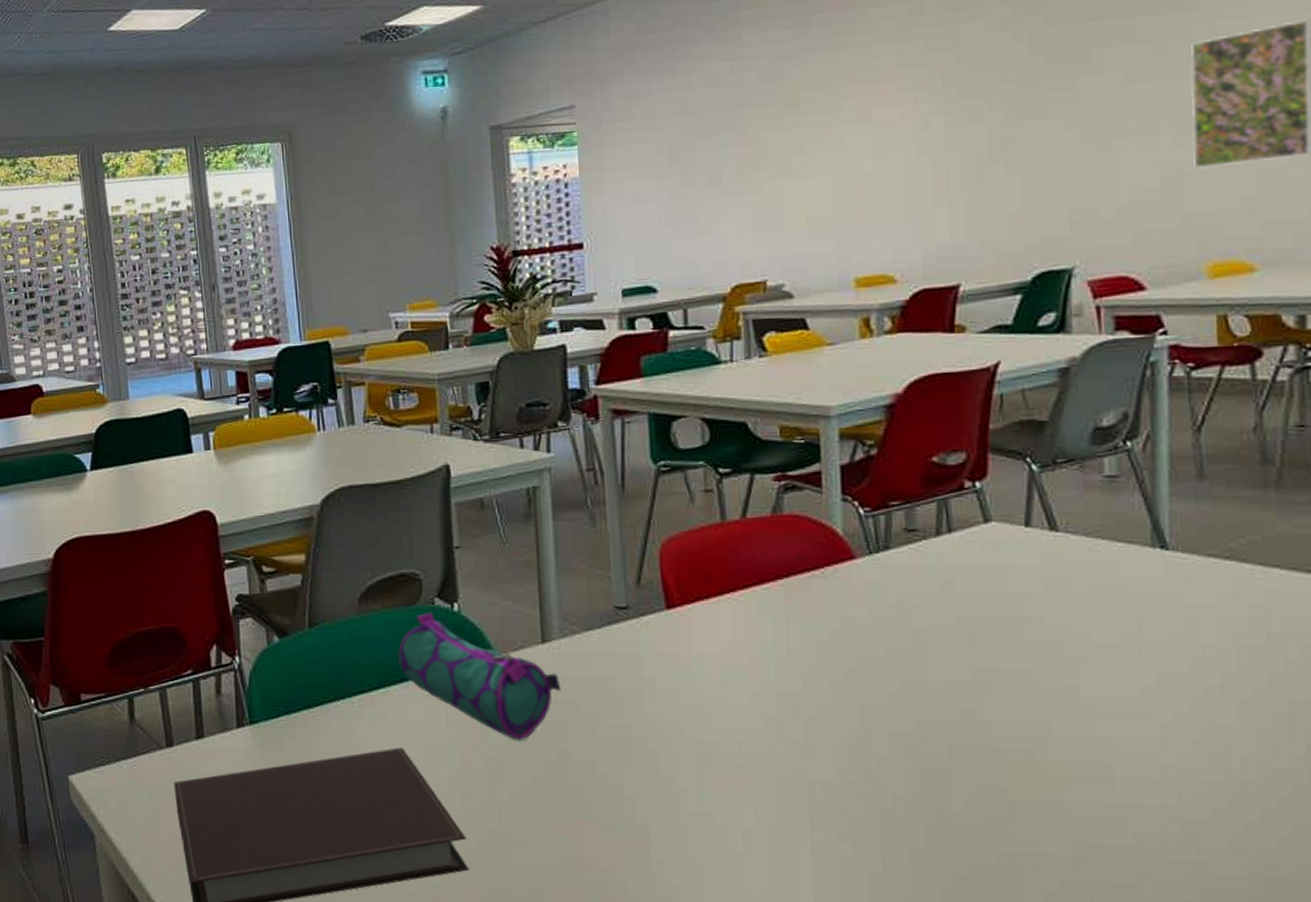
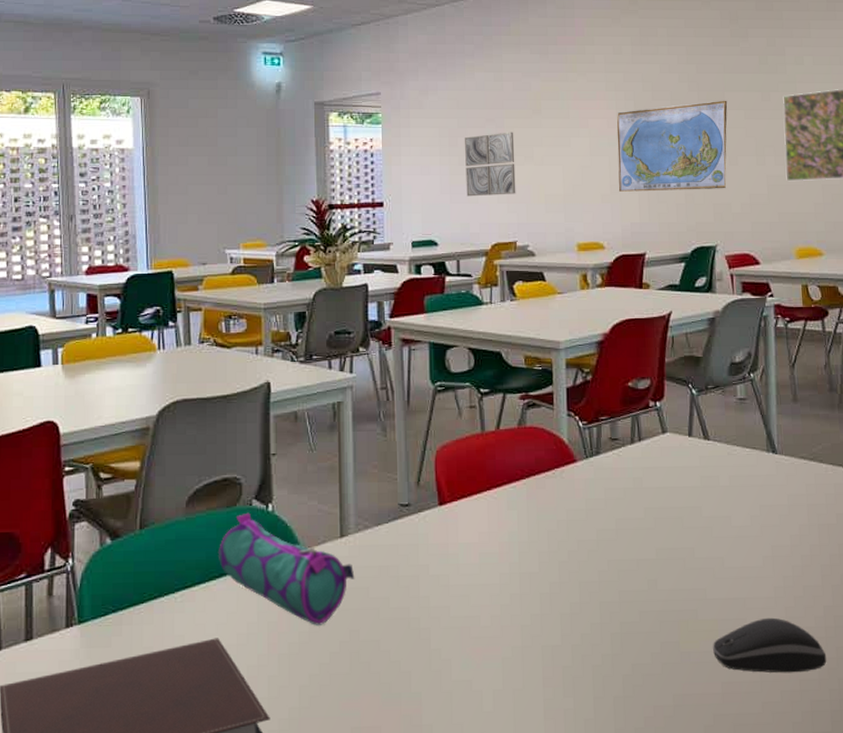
wall art: none [689,138,765,228] -> present [464,132,516,197]
world map: none [914,60,1095,204] -> present [616,100,728,192]
computer mouse: none [1060,765,1244,839] -> present [713,617,827,673]

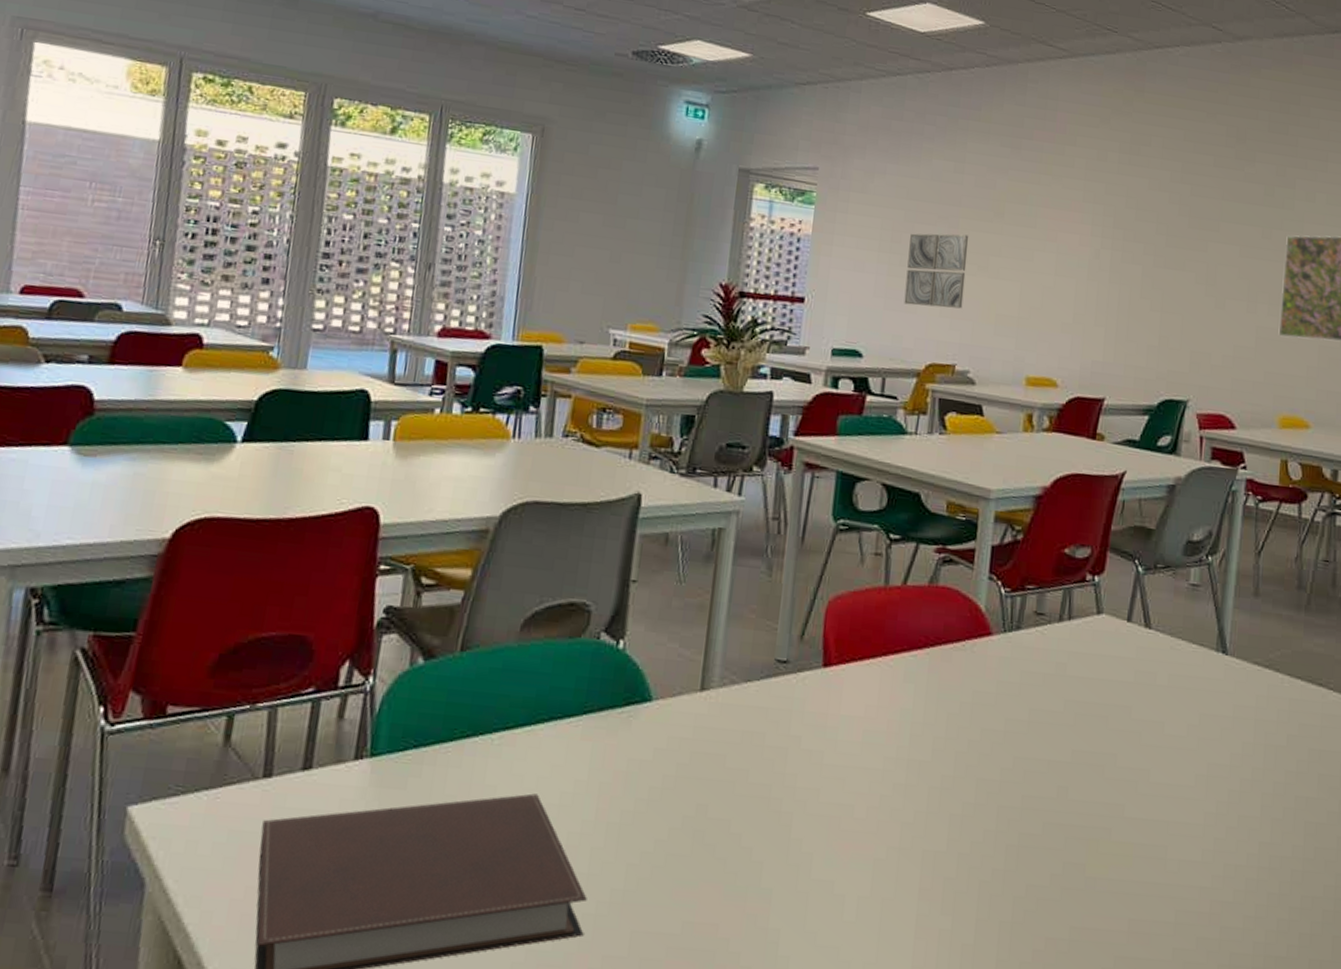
pencil case: present [217,512,355,625] -> none [550,647,712,794]
world map: present [616,100,728,192] -> none [1082,228,1222,336]
computer mouse: present [713,617,827,673] -> none [1124,847,1255,918]

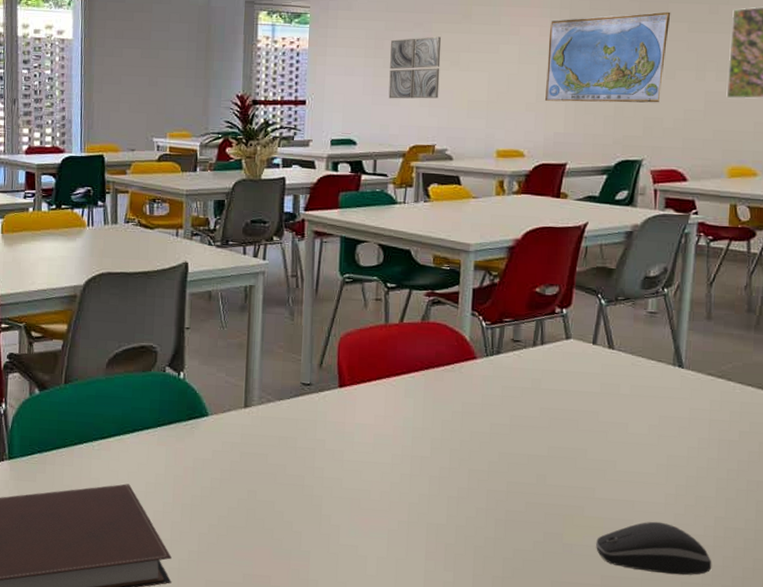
world map: none [1082,228,1222,336] -> present [544,11,671,103]
computer mouse: none [1124,847,1255,918] -> present [596,521,712,576]

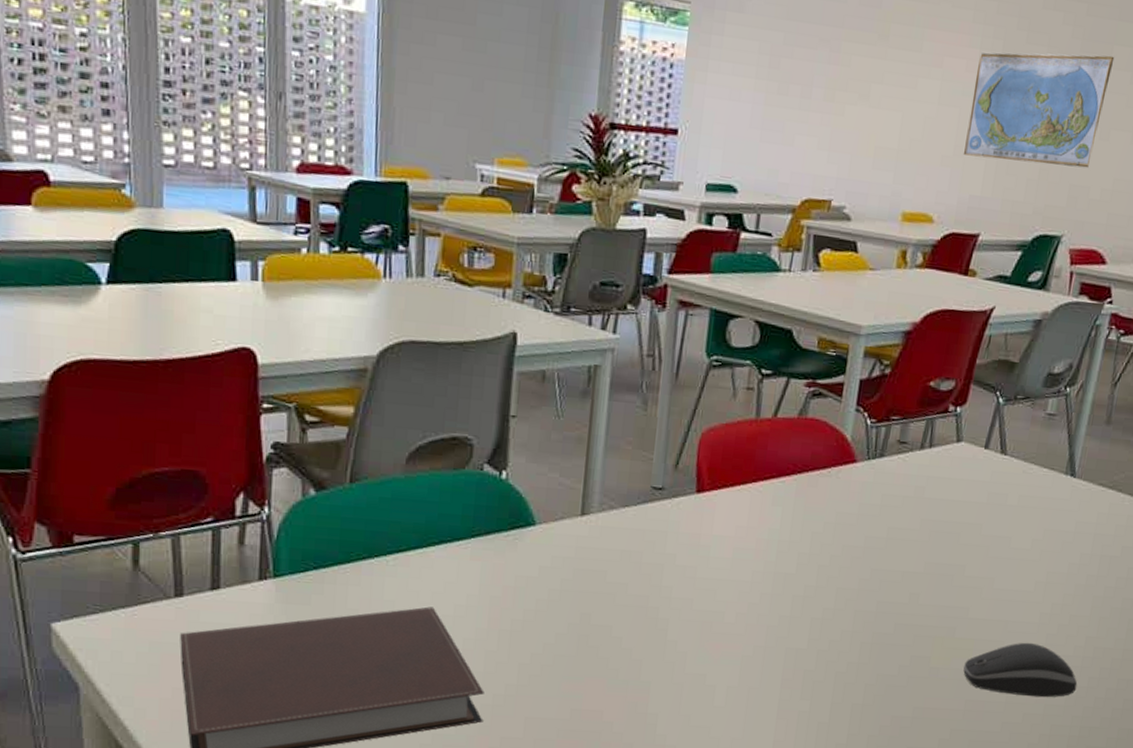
wall art: present [388,36,441,99] -> none [781,58,850,141]

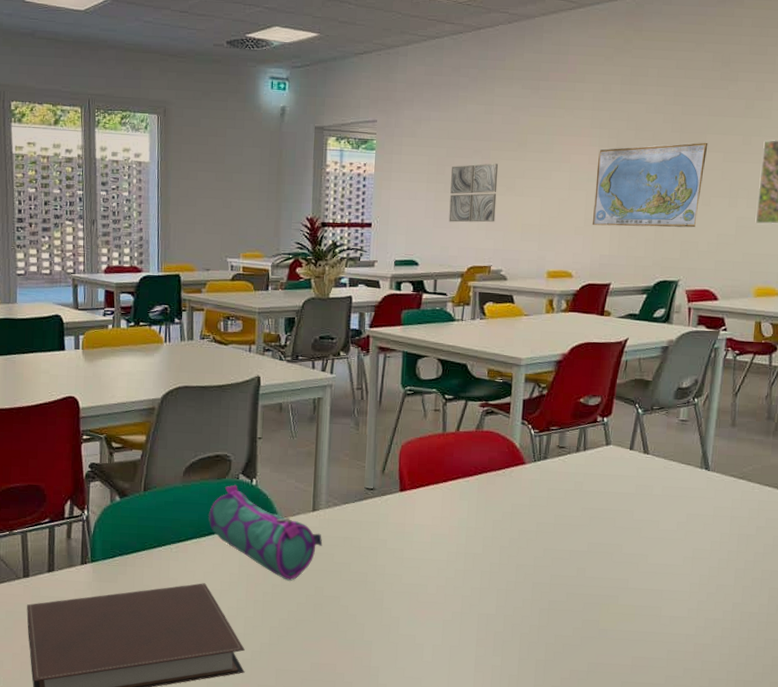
pencil case: none [439,477,593,605] -> present [208,484,323,581]
wall art: none [781,58,850,141] -> present [449,163,498,223]
computer mouse: present [963,642,1078,698] -> none [628,608,729,655]

